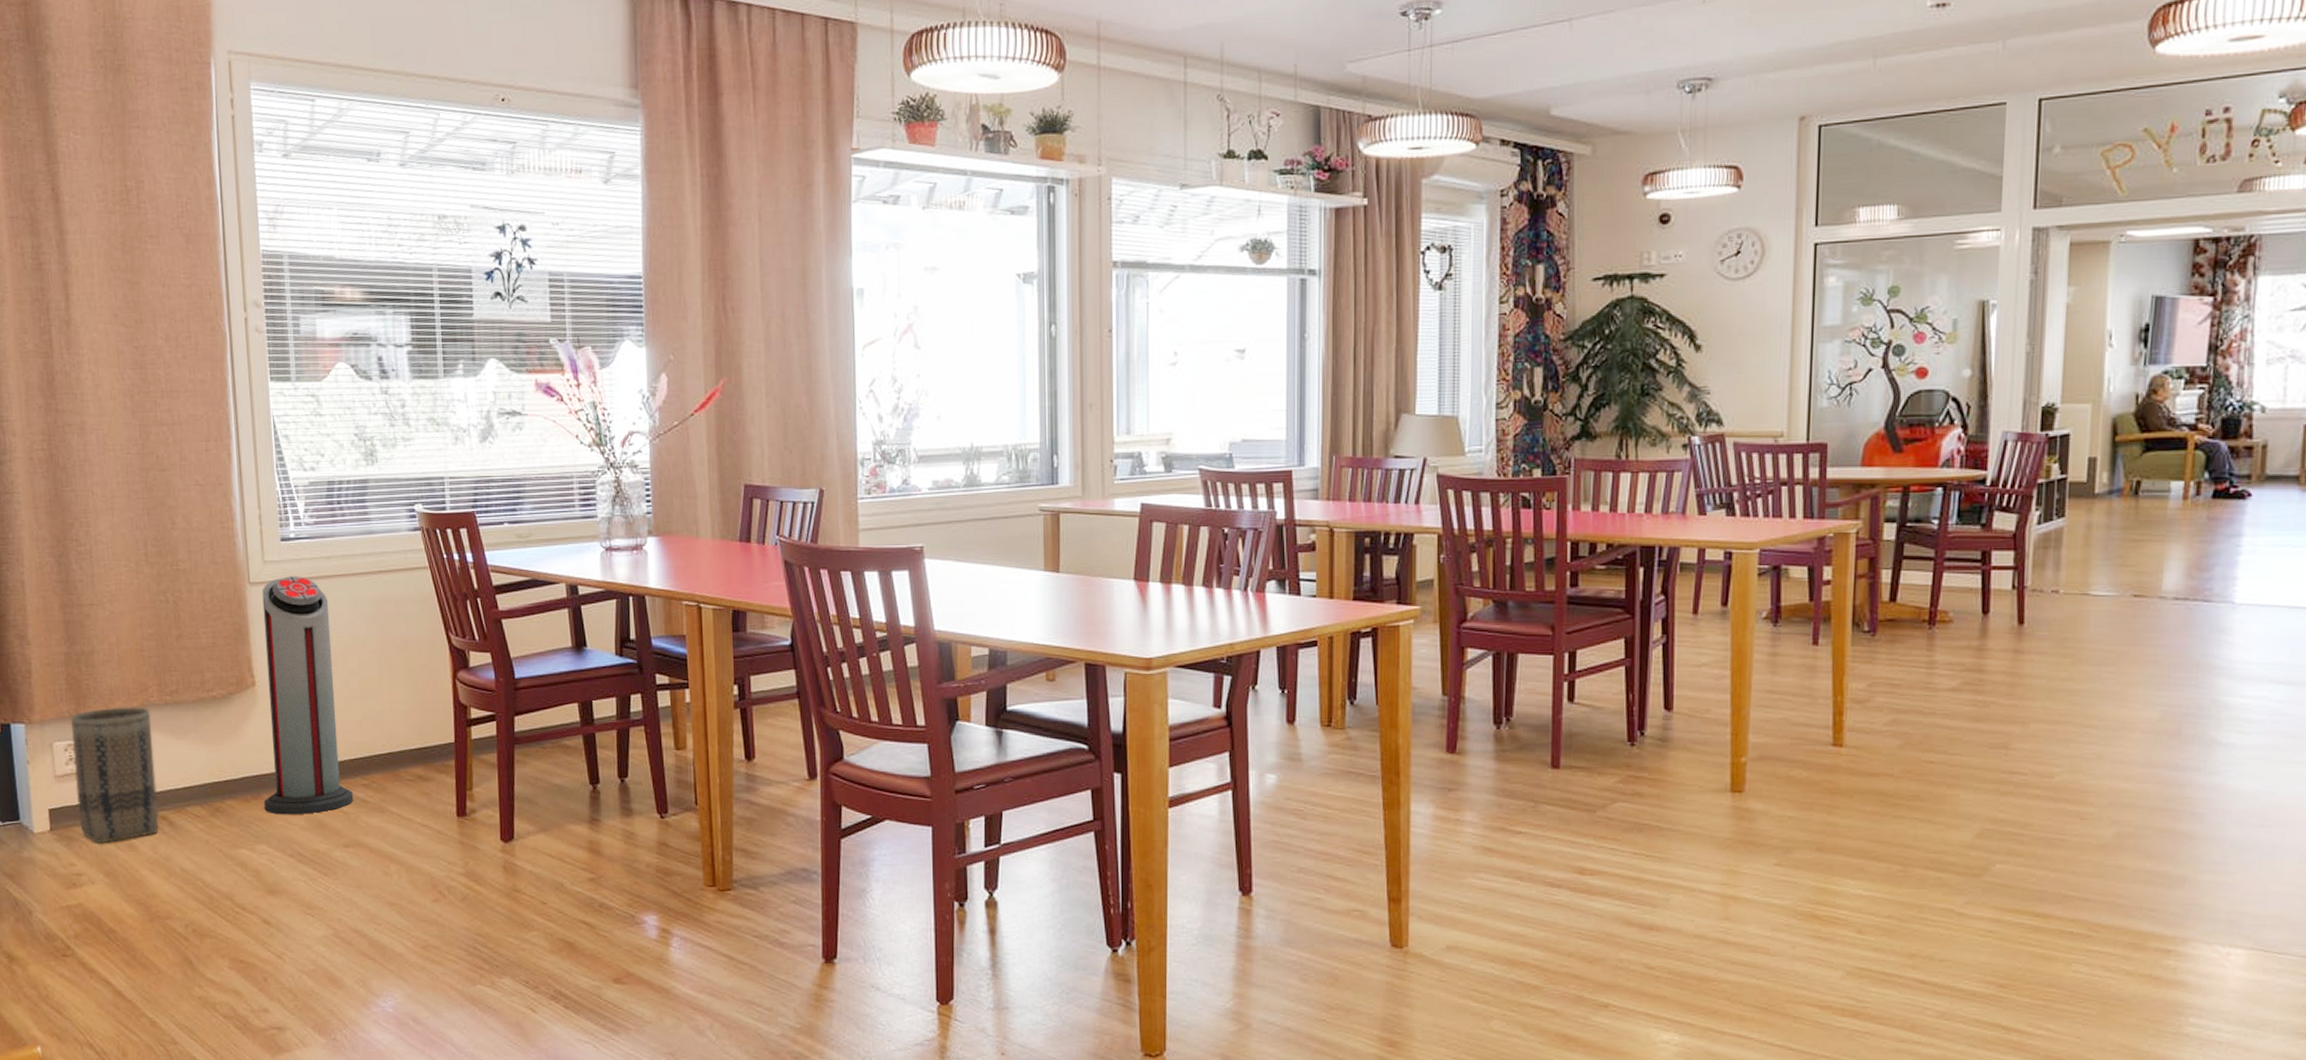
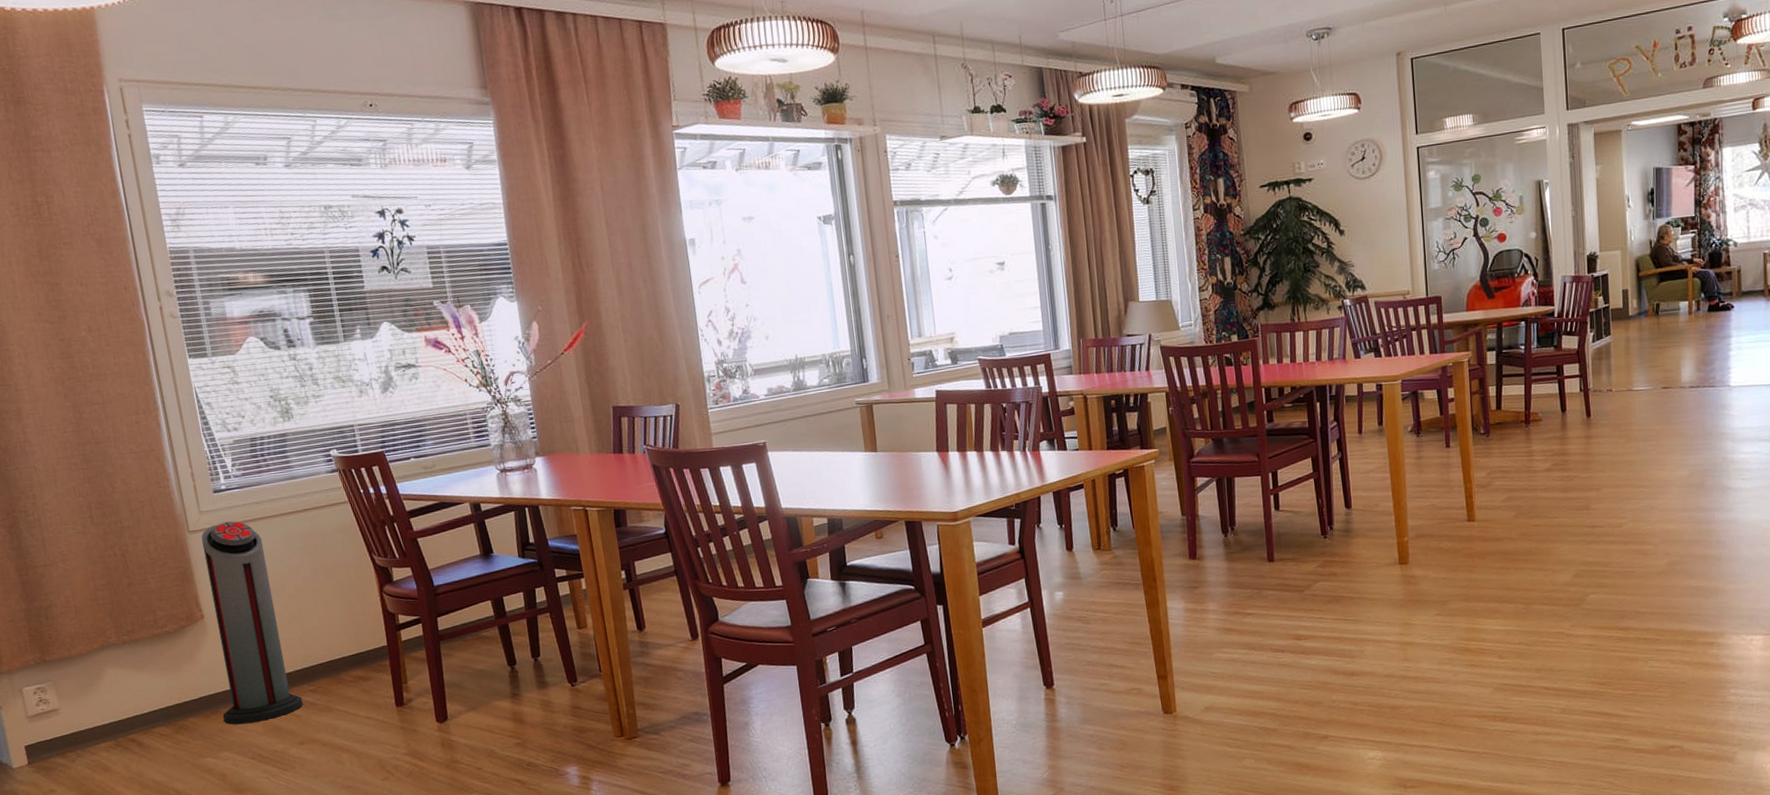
basket: present [70,707,159,844] -> none [36,648,129,770]

